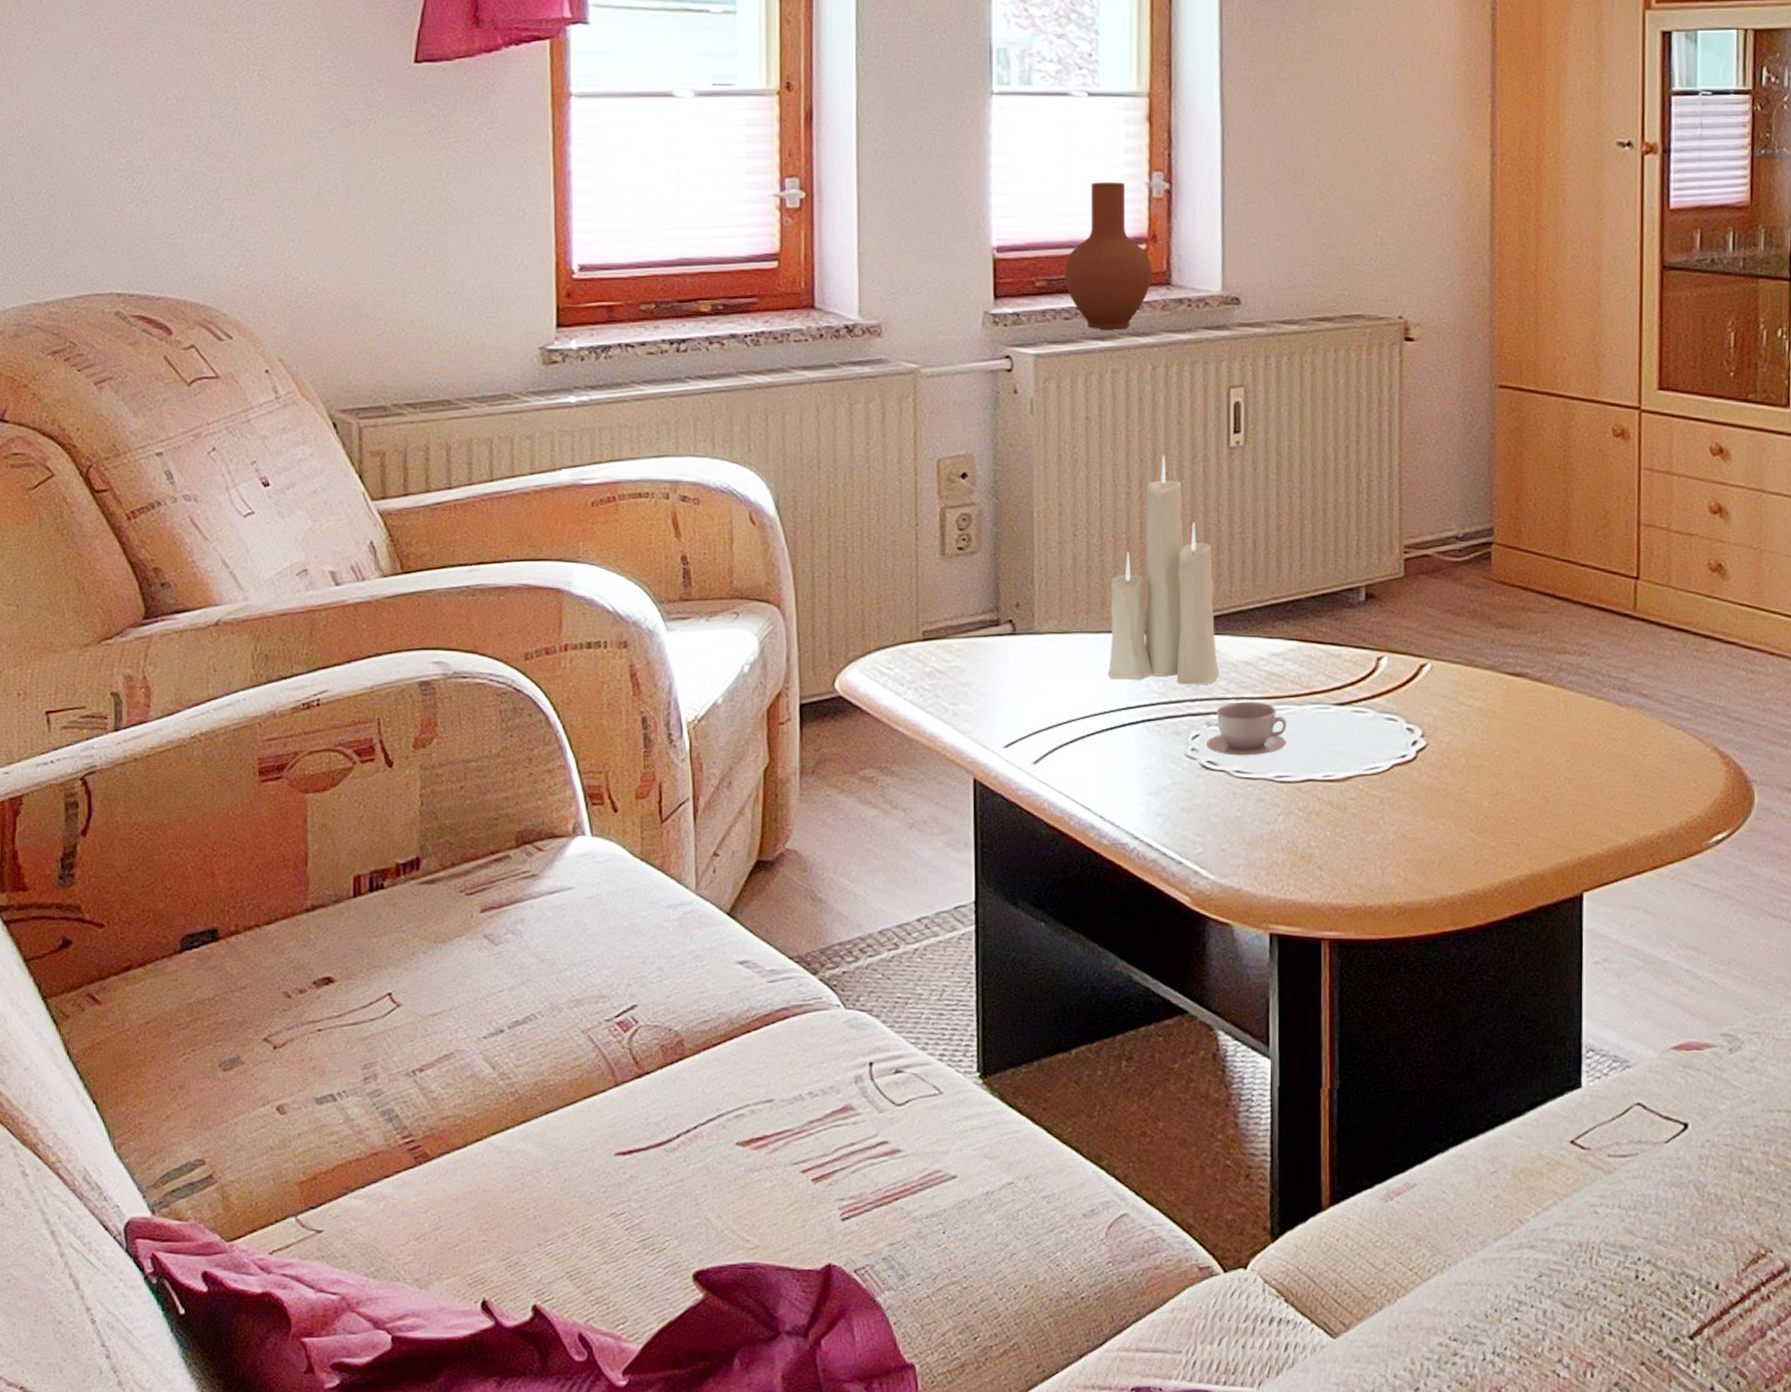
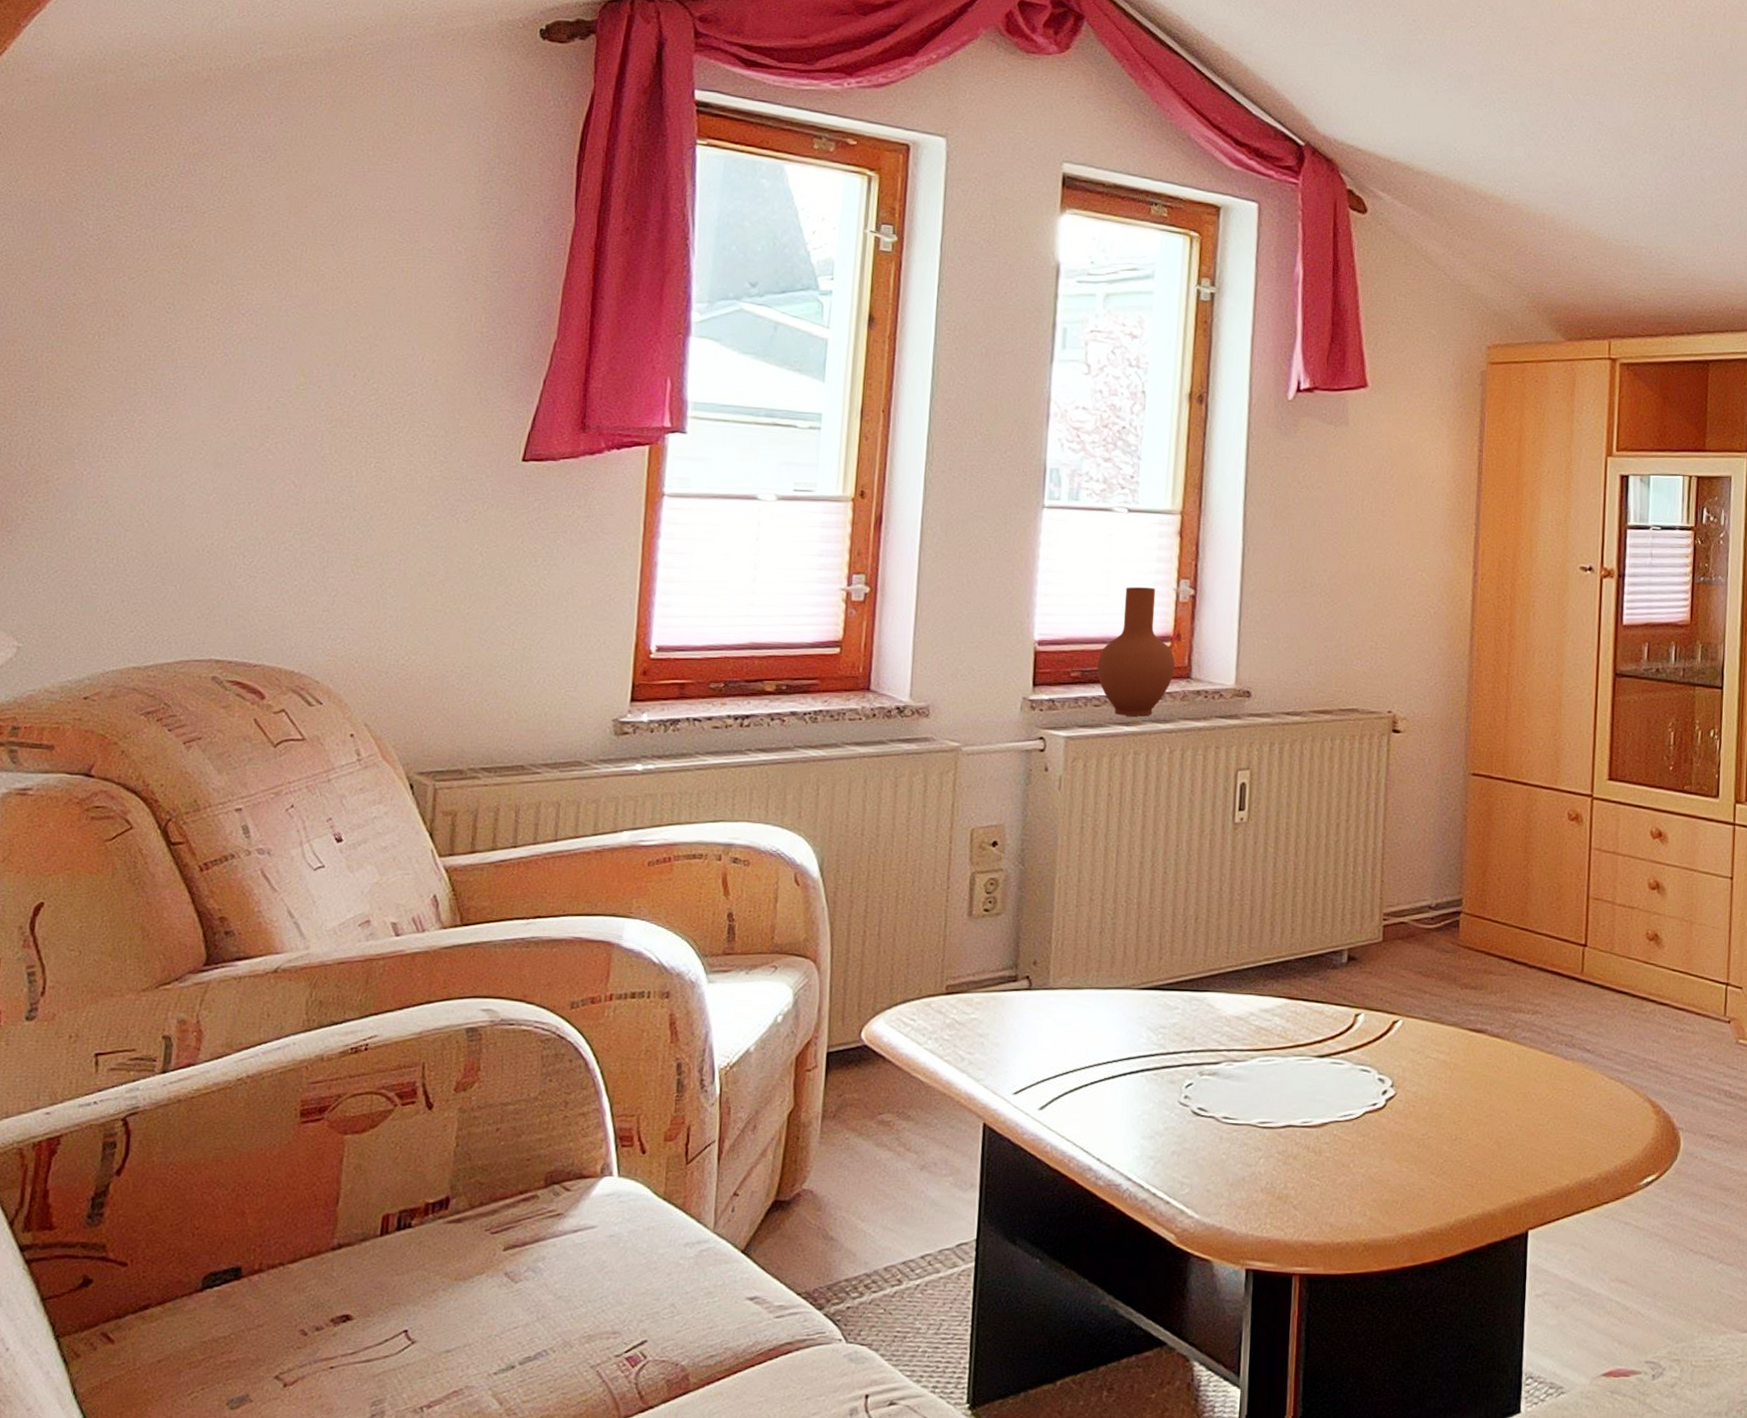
candle: present [1107,456,1220,685] -> none [1112,829,1214,1037]
teacup: present [1207,701,1286,756] -> none [1198,1053,1272,1104]

